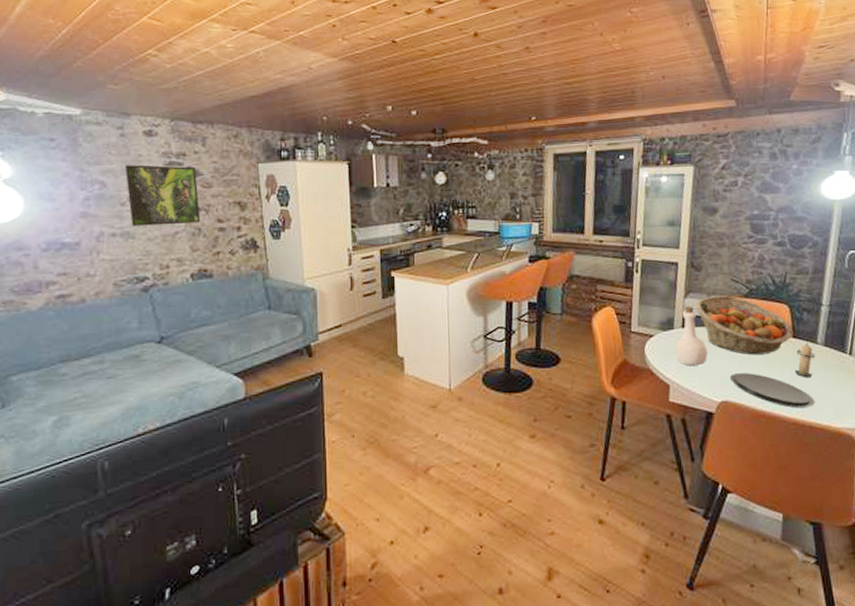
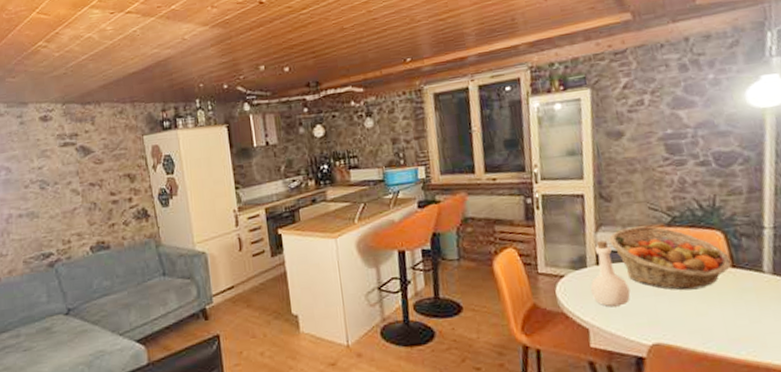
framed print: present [124,165,201,226] -> none [25,146,95,206]
plate: present [729,372,815,408] -> none [659,310,770,348]
candle: present [794,343,815,378] -> none [738,273,763,313]

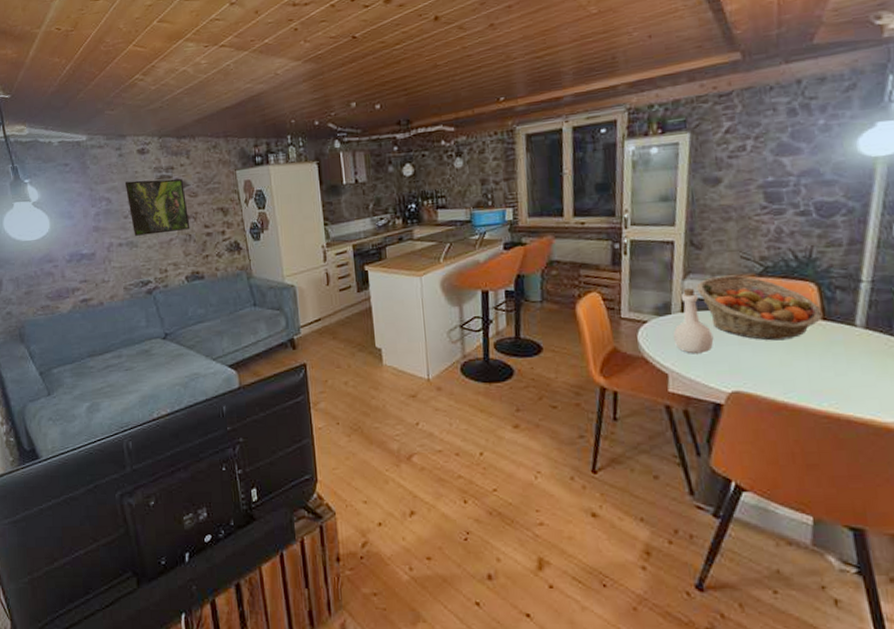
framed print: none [25,146,95,206] -> present [124,179,190,236]

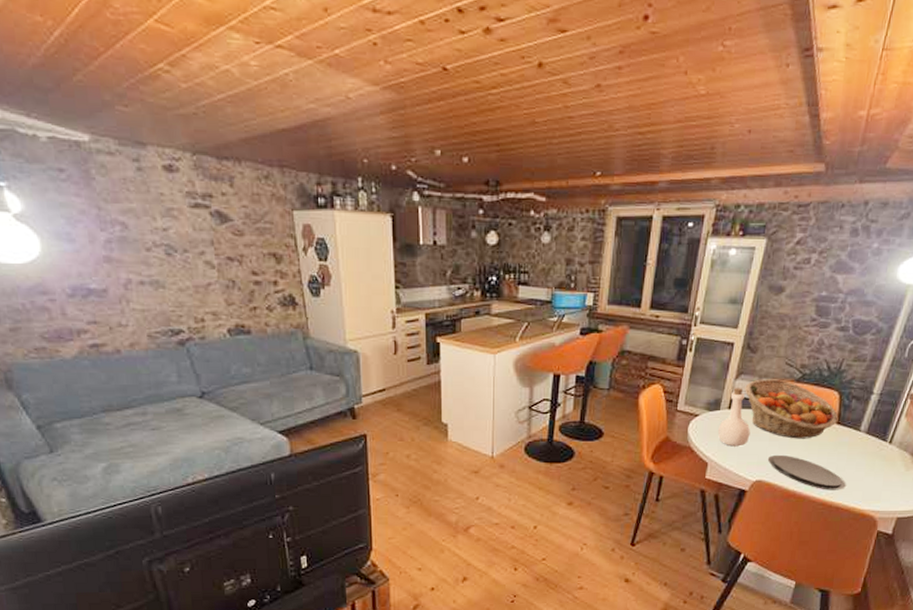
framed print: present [124,179,190,236] -> none [145,204,234,275]
plate: none [741,359,854,400] -> present [767,454,846,490]

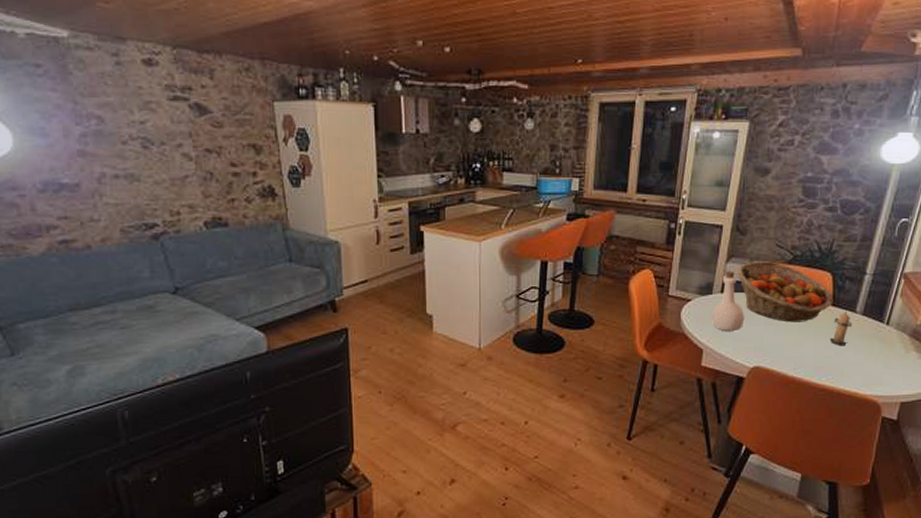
plate: present [767,454,846,490] -> none [764,339,846,375]
candle: none [832,430,856,463] -> present [830,312,853,346]

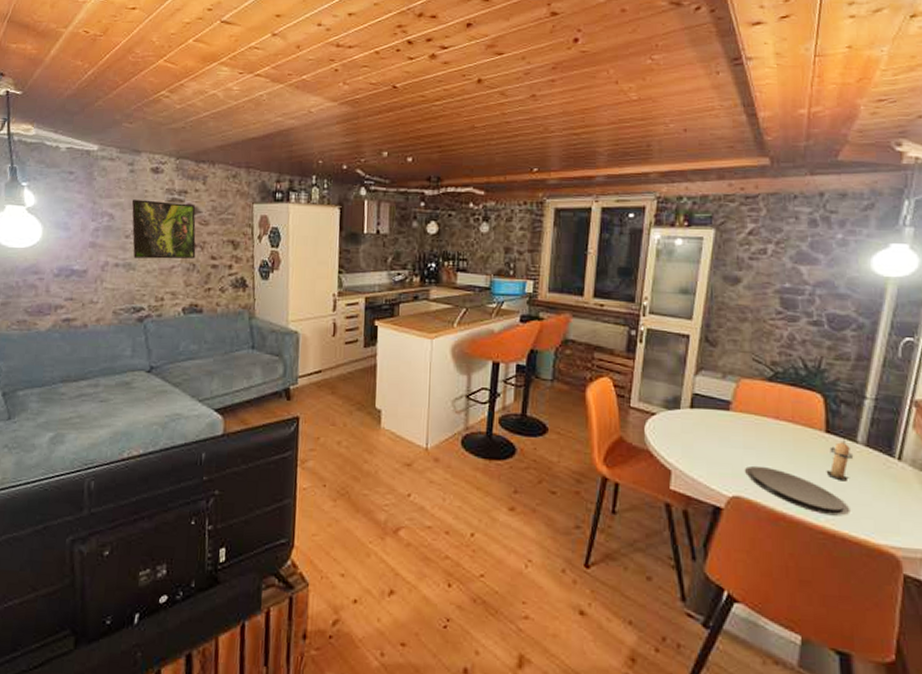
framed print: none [123,98,212,168] -> present [131,199,196,259]
bottle: present [712,271,745,332] -> none [681,385,720,453]
fruit basket: present [736,261,833,322] -> none [707,376,827,449]
plate: none [764,339,846,375] -> present [744,465,850,516]

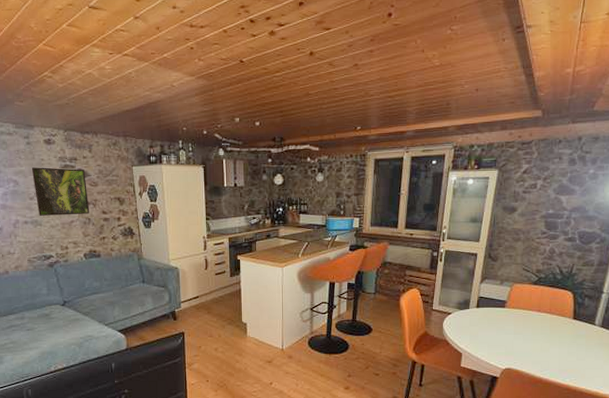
plate: present [744,465,850,516] -> none [514,346,587,377]
candle: present [826,441,854,482] -> none [572,324,592,353]

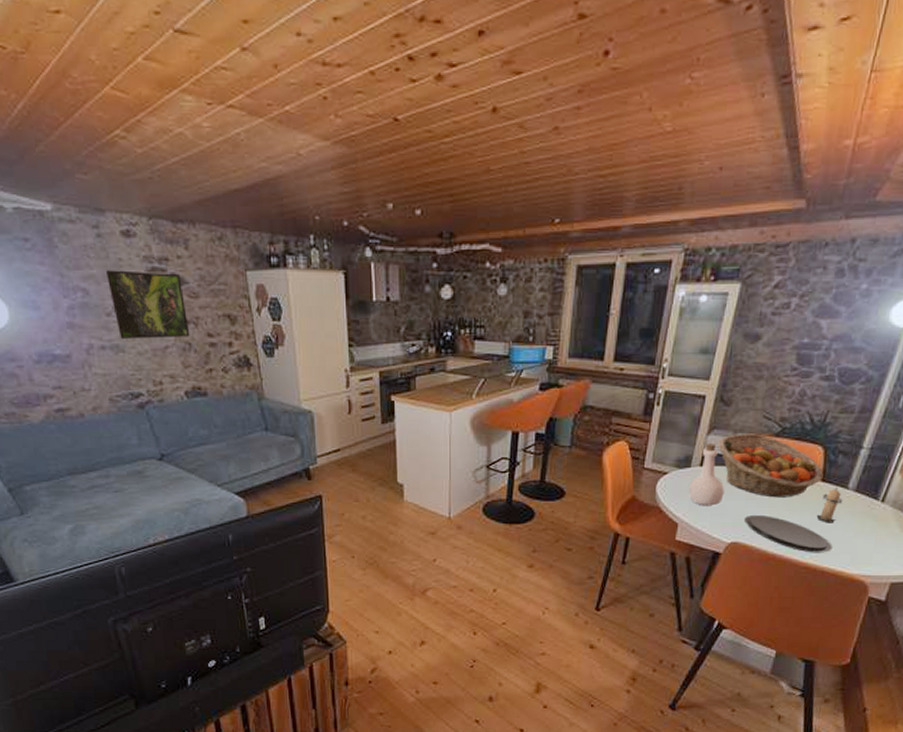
bottle: none [469,290,497,339] -> present [689,444,725,506]
fruit basket: none [489,282,574,332] -> present [718,434,823,498]
plate: none [514,346,587,377] -> present [743,514,833,553]
candle: none [572,324,592,353] -> present [816,488,843,523]

